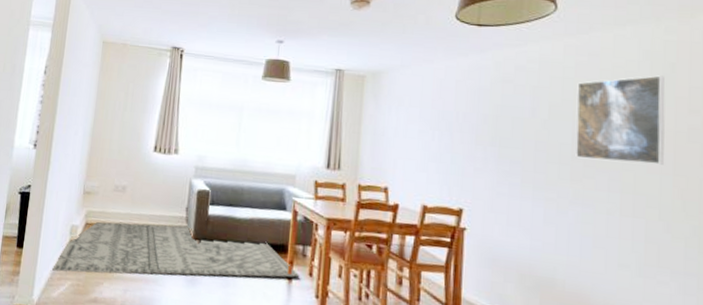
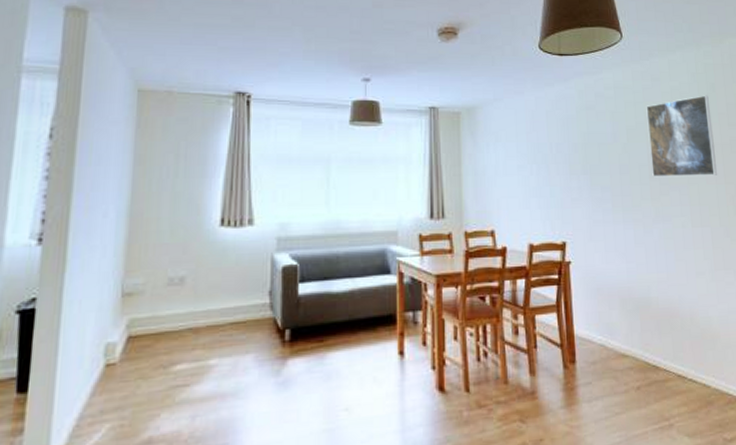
rug: present [50,221,300,278] -> none [75,314,412,416]

